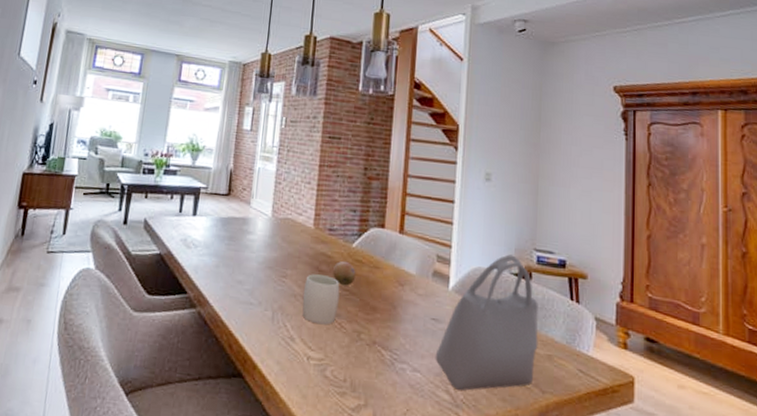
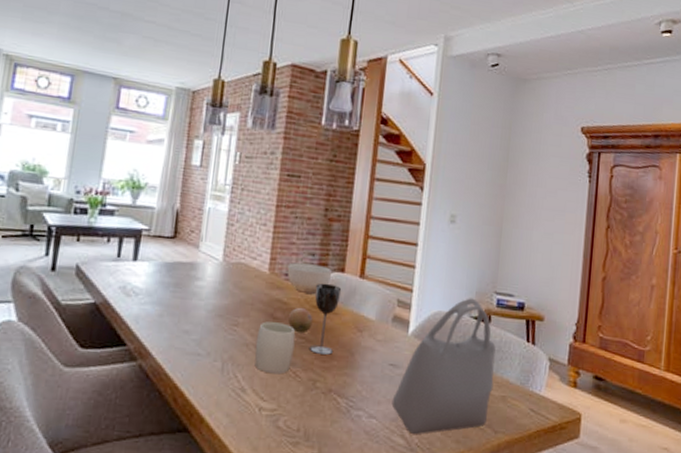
bowl: none [330,218,373,248] -> present [287,262,333,294]
wine glass: none [352,238,383,307] -> present [308,283,342,355]

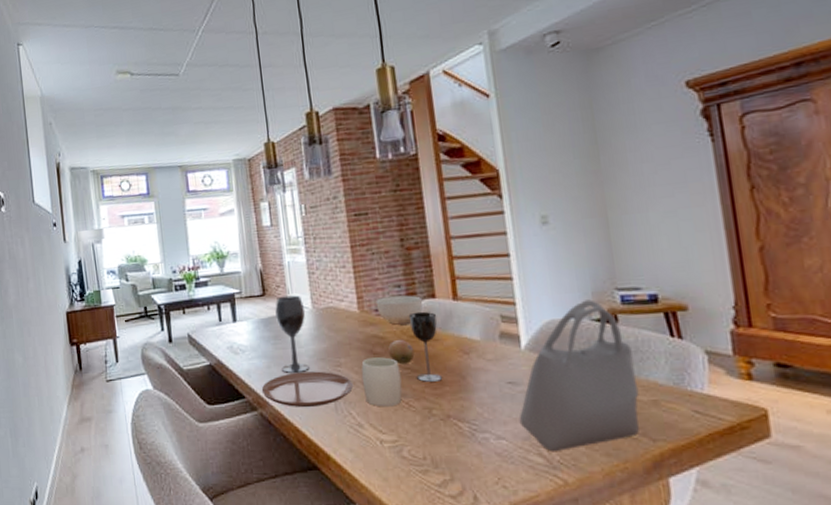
plate: none [146,325,246,365] -> present [261,371,354,408]
wine glass: none [175,242,215,326] -> present [275,295,309,373]

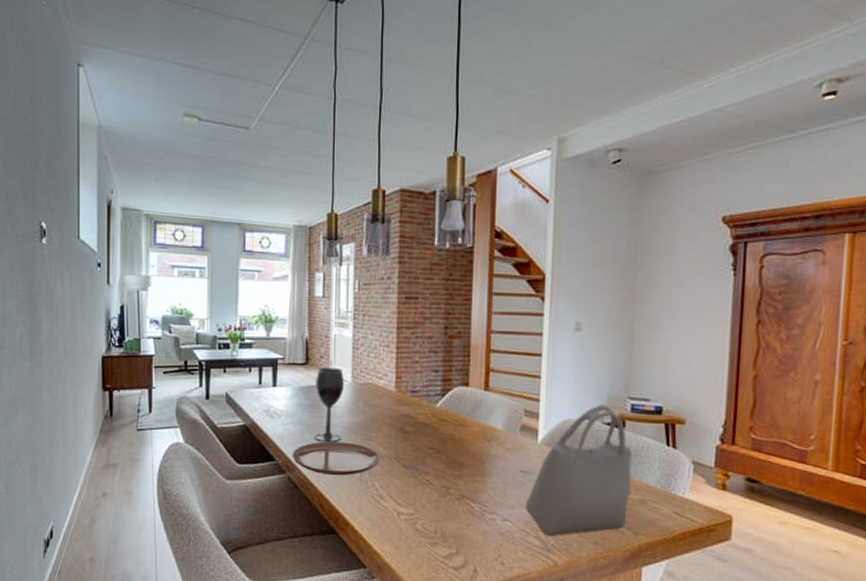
mug: present [361,357,403,407] -> none [389,435,426,483]
bowl: present [375,295,423,325] -> none [413,380,457,408]
fruit: present [387,339,415,365] -> none [417,421,441,445]
wine glass: present [408,311,443,382] -> none [439,397,467,464]

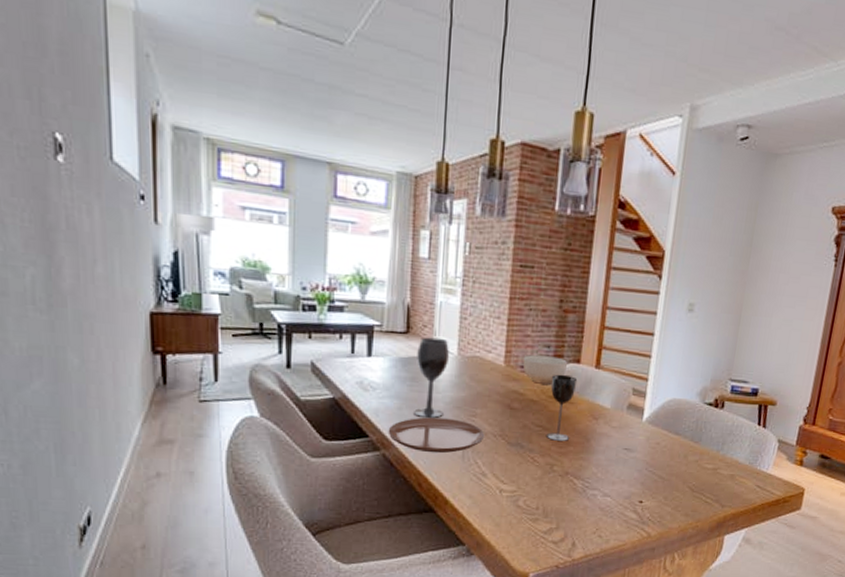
bowl: none [413,380,457,408] -> present [522,355,568,385]
wine glass: none [439,397,467,464] -> present [545,374,578,441]
handbag: present [525,404,632,536] -> none [625,385,728,510]

